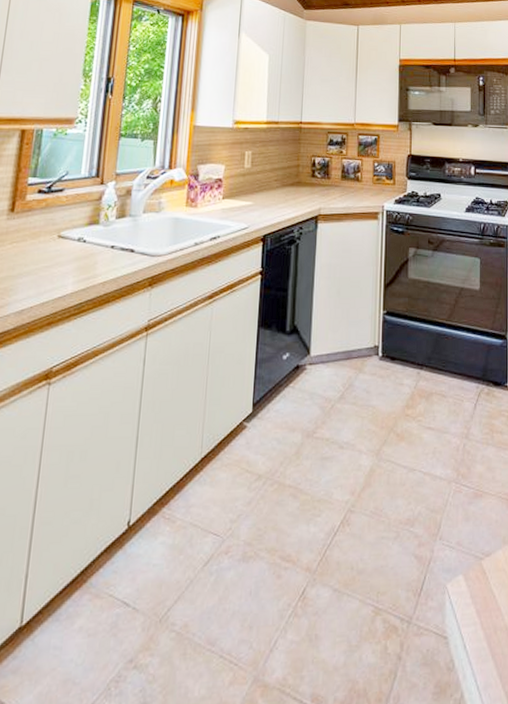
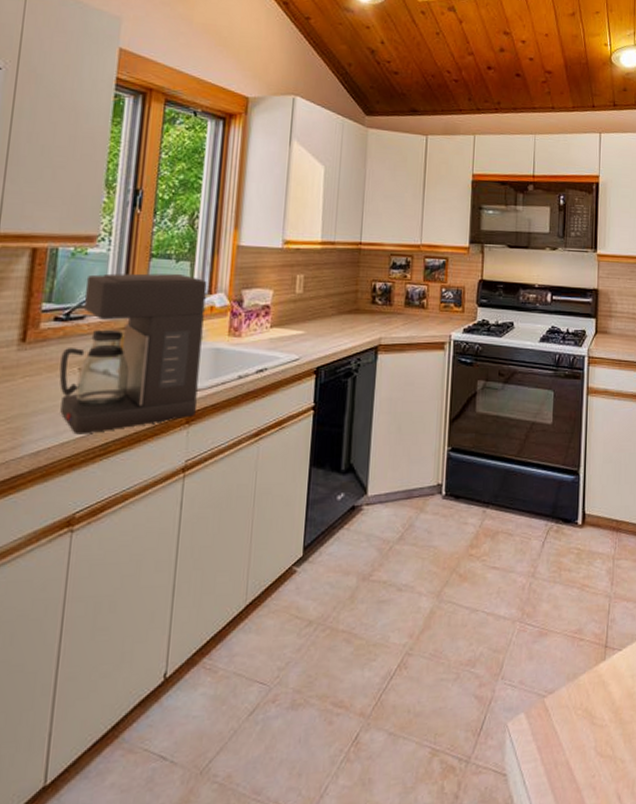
coffee maker: none [41,150,168,295] -> present [59,273,207,435]

